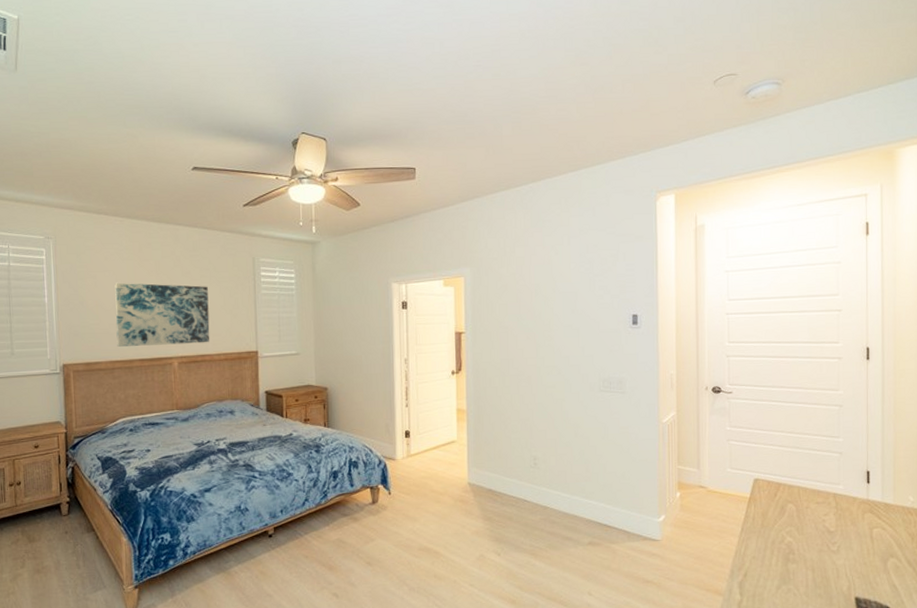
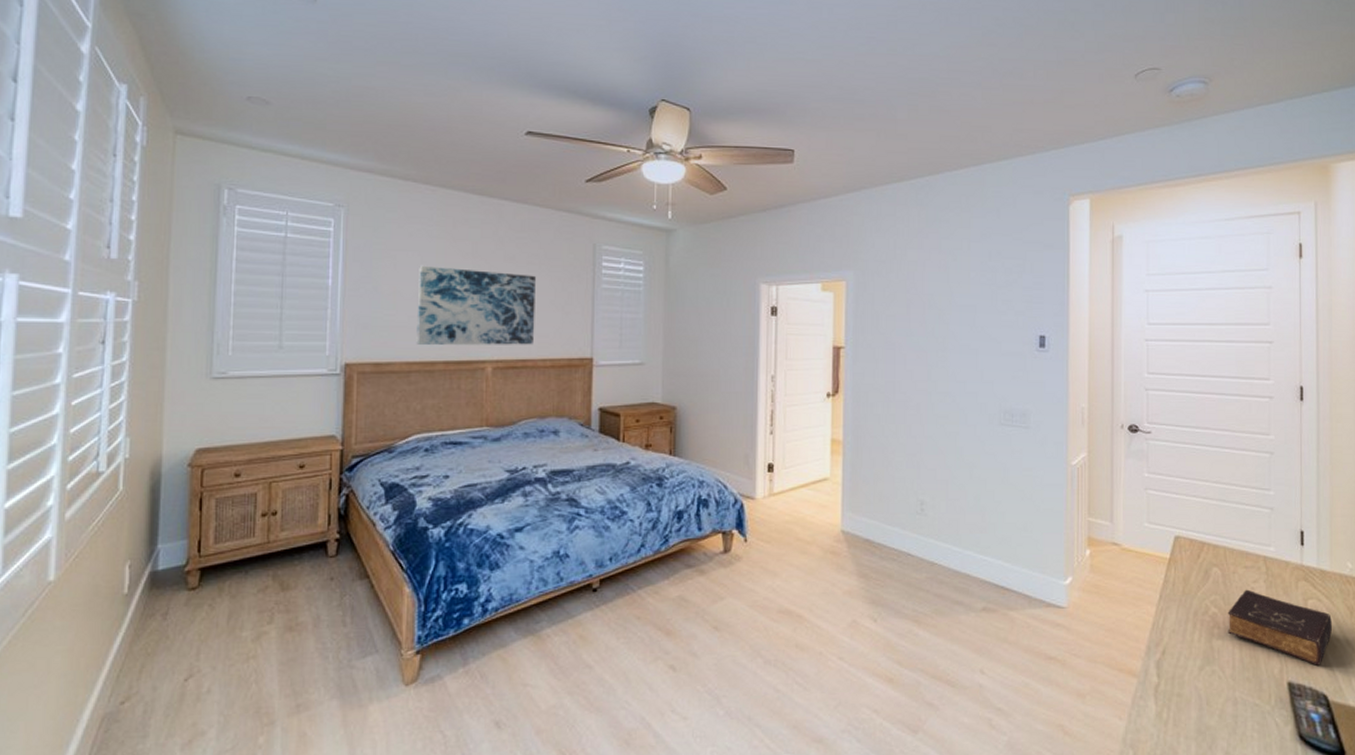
book: none [801,521,895,583] -> present [1227,589,1332,666]

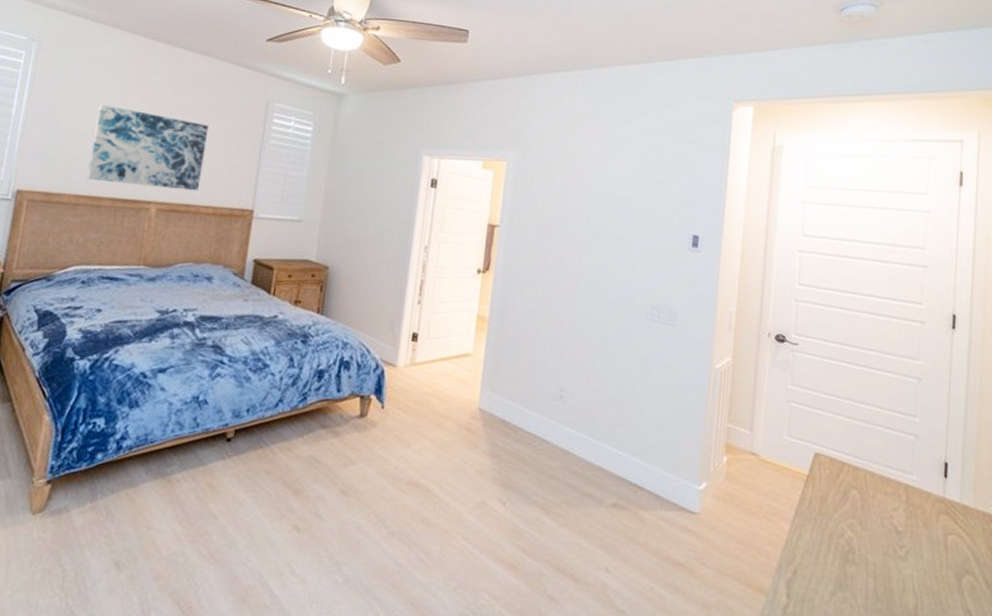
book: present [1227,589,1332,666] -> none [862,516,972,606]

